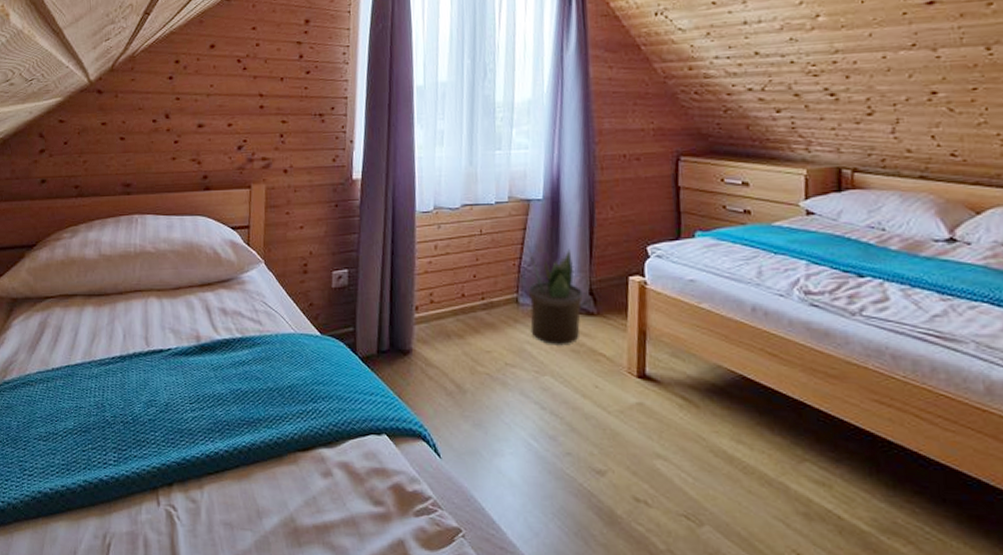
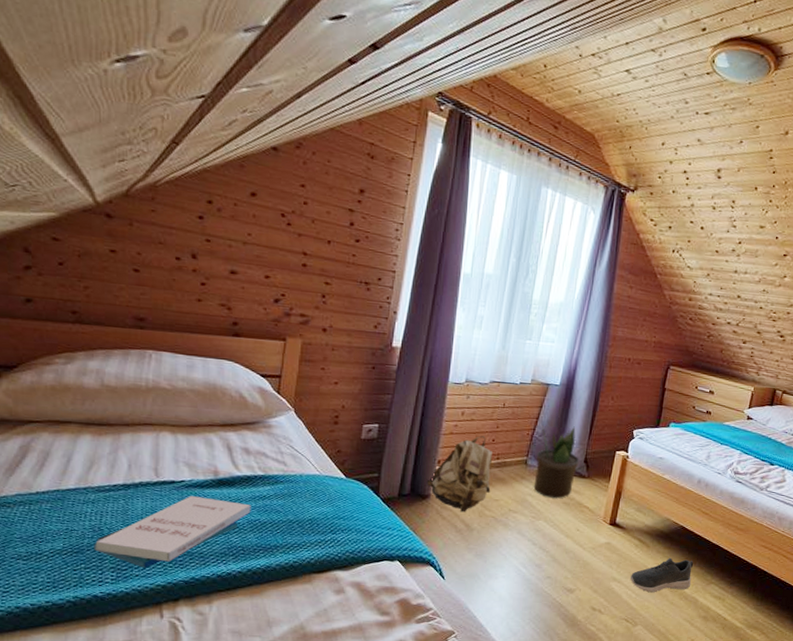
books: none [98,365,233,449] -> present [94,496,251,569]
backpack: none [407,272,480,370] -> present [427,436,492,513]
athletic shoe: none [679,422,774,476] -> present [629,557,694,593]

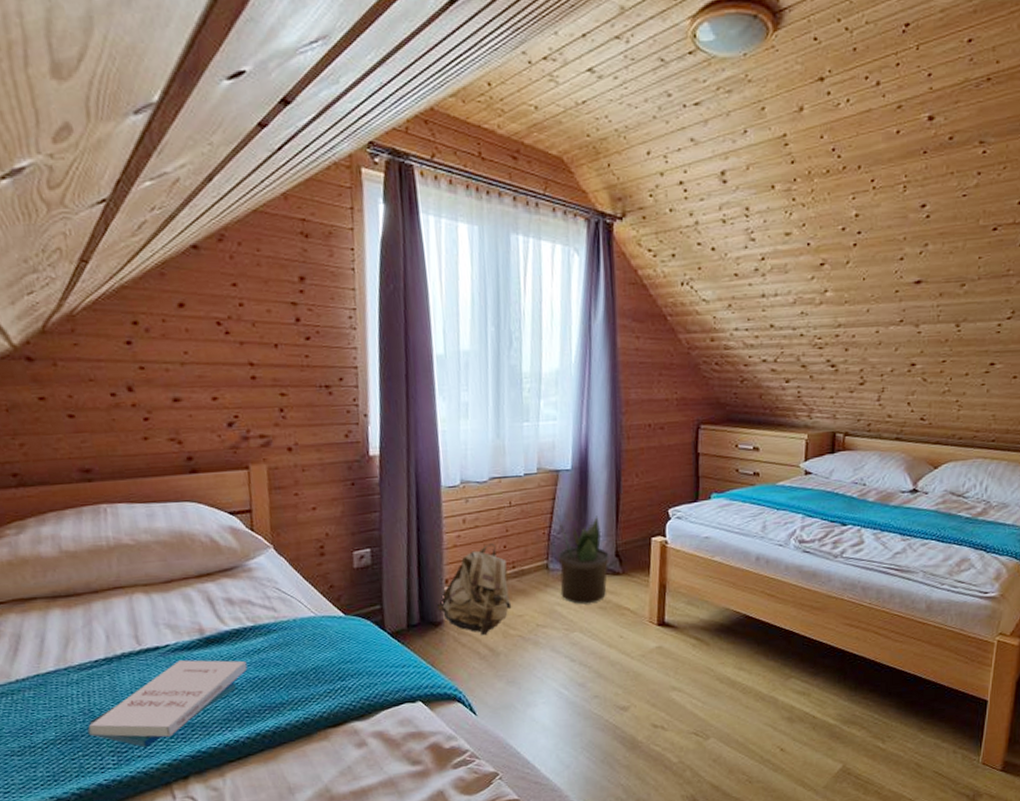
athletic shoe: present [629,557,694,593] -> none [691,653,767,698]

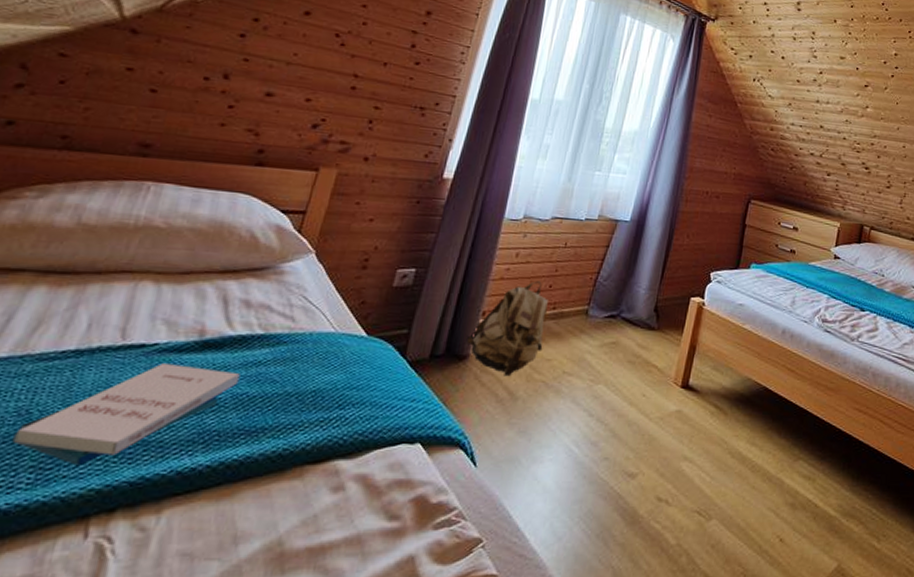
planter: present [557,515,610,604] -> none [594,266,649,356]

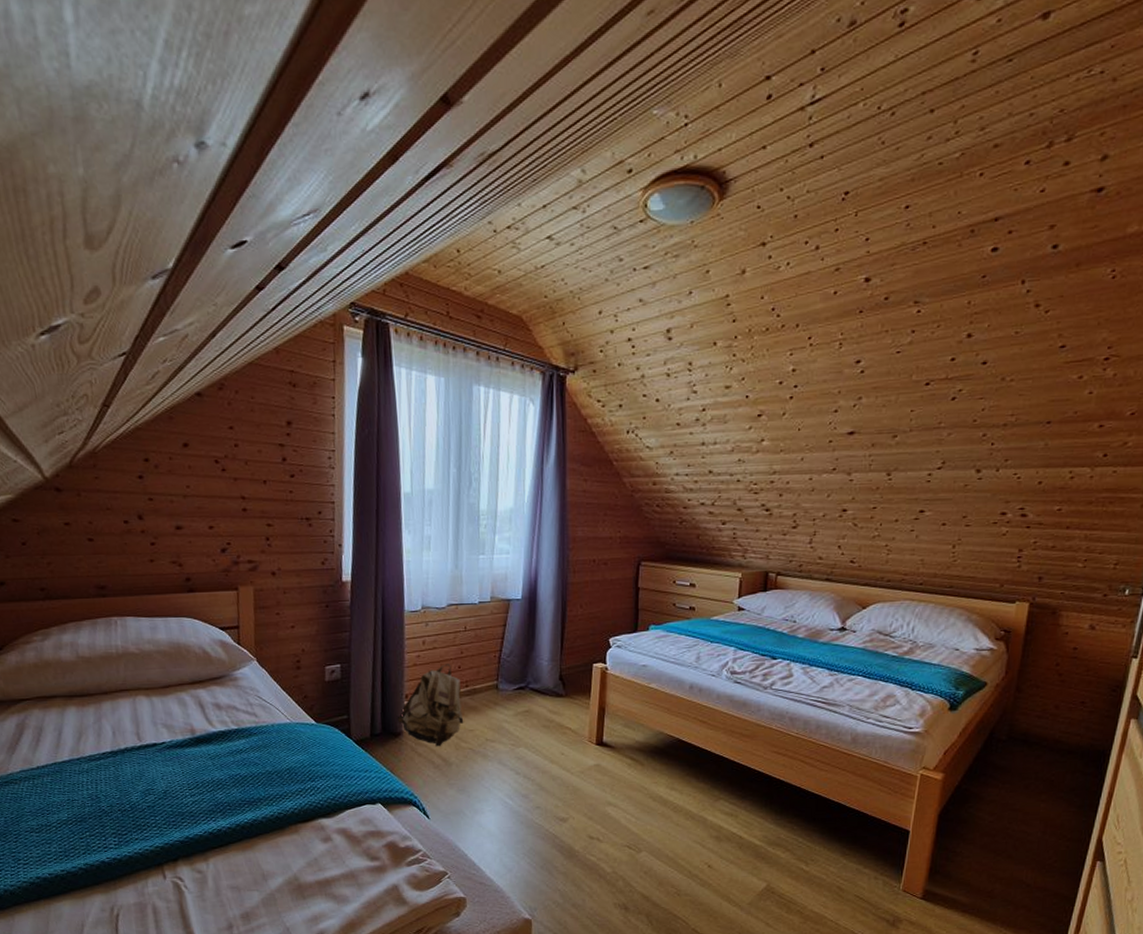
books: present [12,364,241,467] -> none [94,756,231,832]

